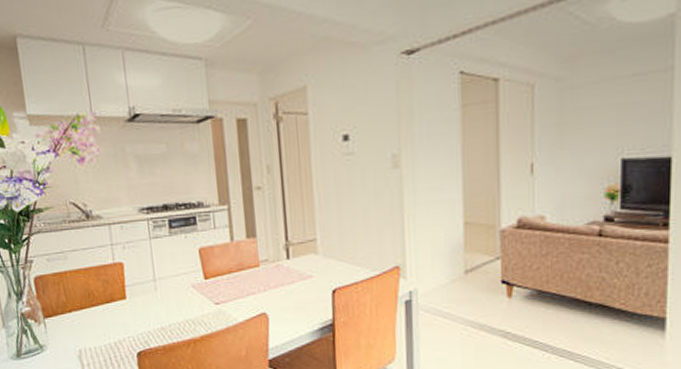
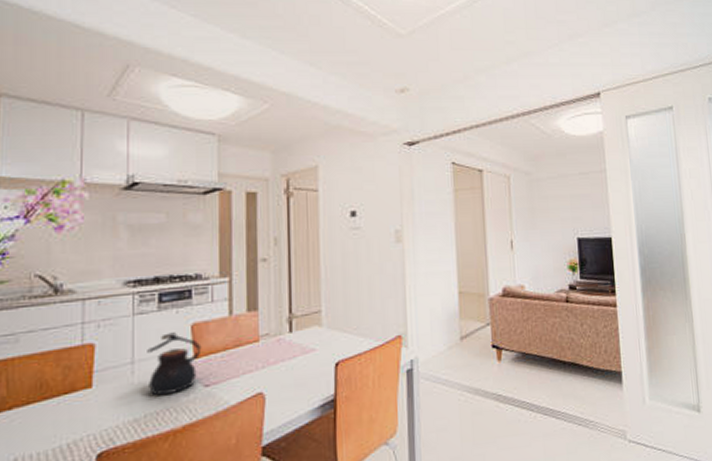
teapot: none [165,255,210,310] -> present [147,332,202,396]

